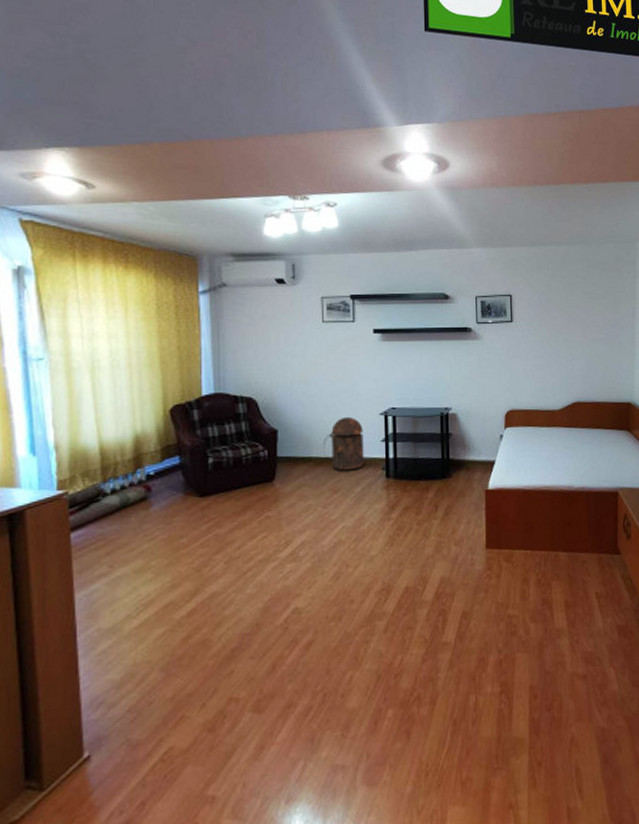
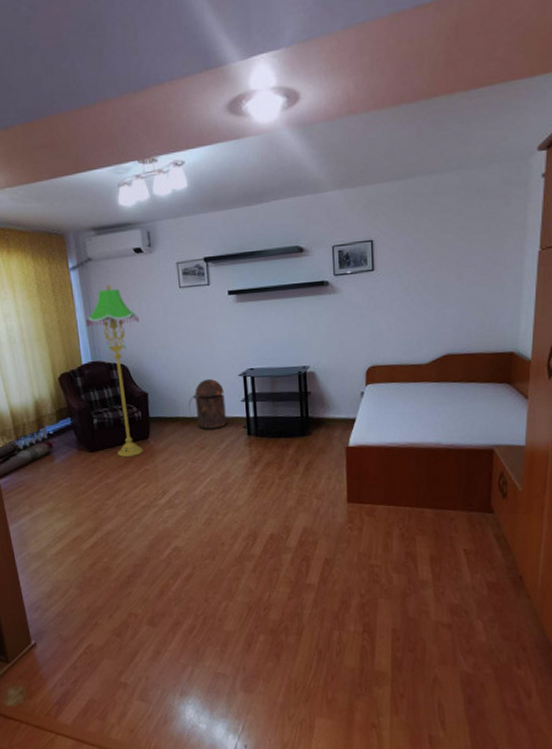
floor lamp: none [211,312,274,502] -> present [85,284,143,457]

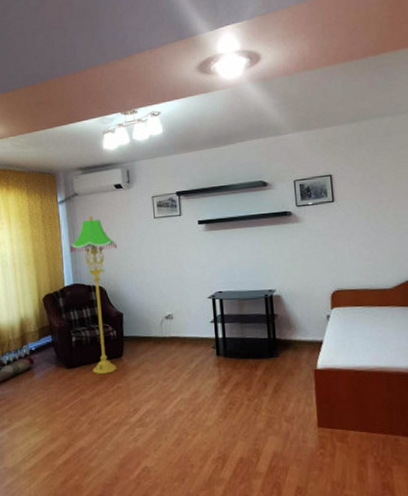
trash can: present [195,378,227,431] -> none [166,300,196,350]

